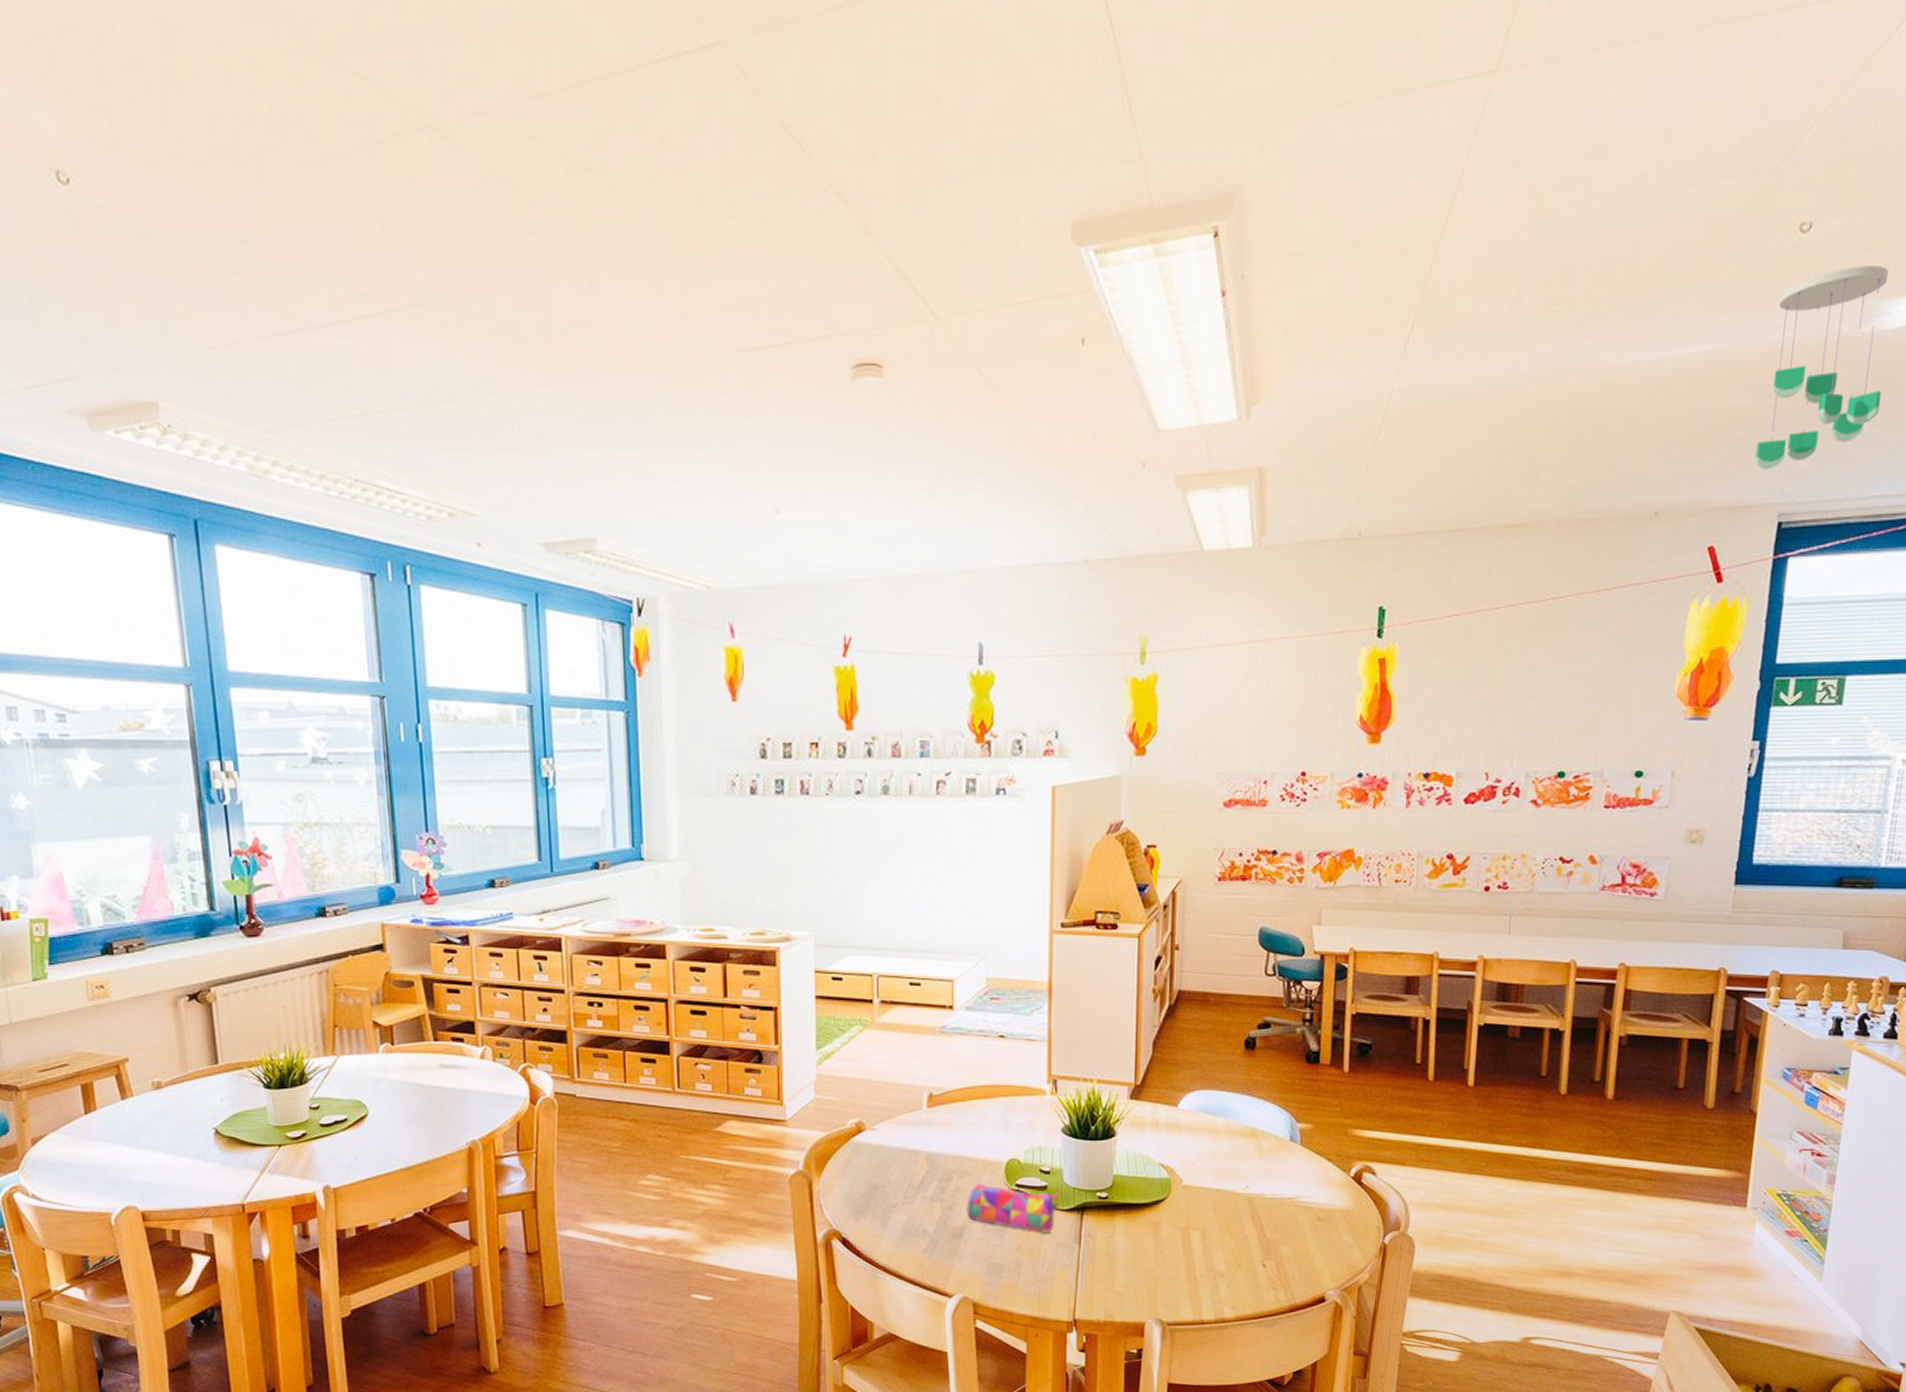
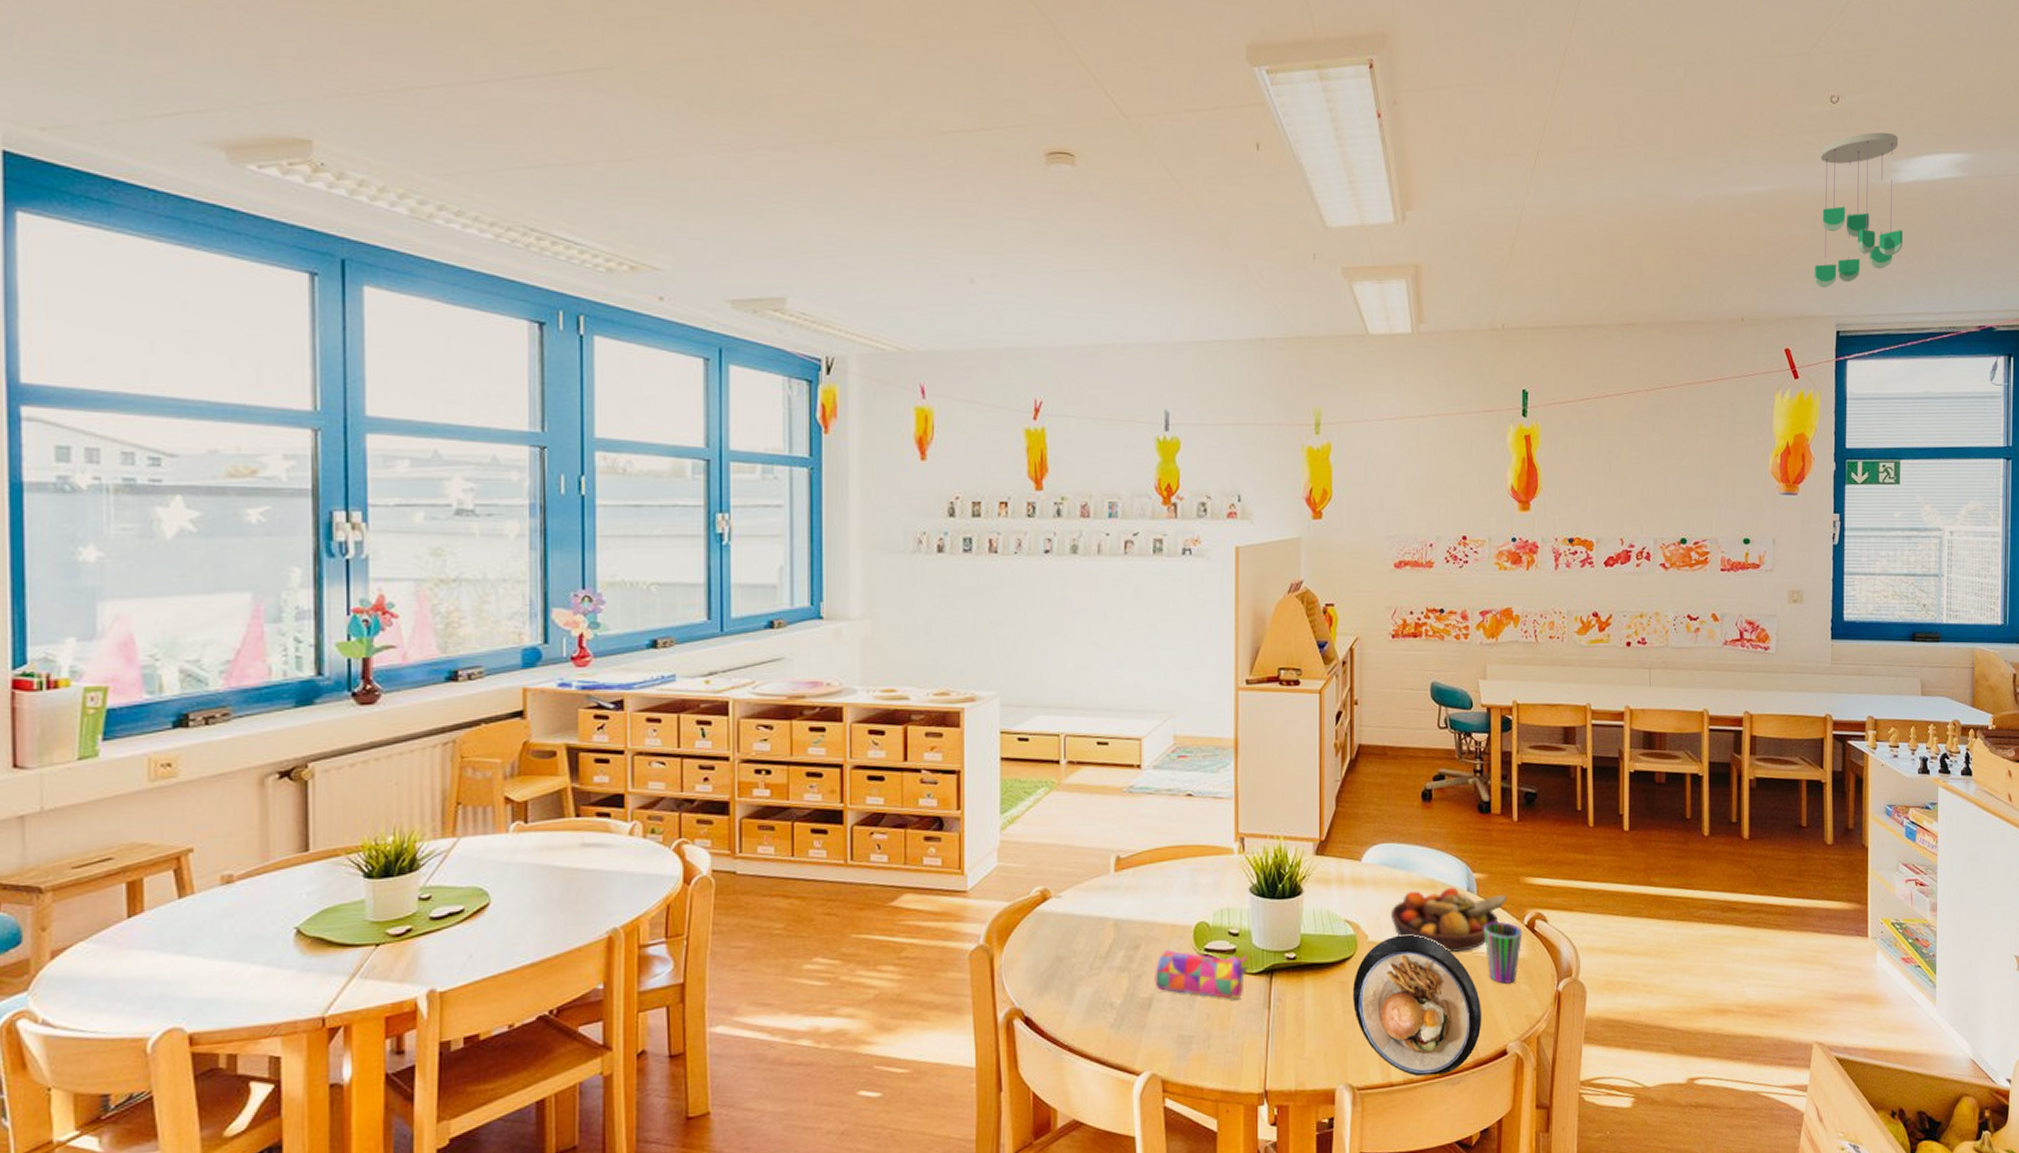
plate: none [1164,1180,1301,1316] -> present [1352,934,1482,1077]
fruit bowl: none [1207,1136,1333,1200] -> present [1390,887,1507,952]
cup: none [1305,1172,1348,1235] -> present [1483,921,1523,985]

